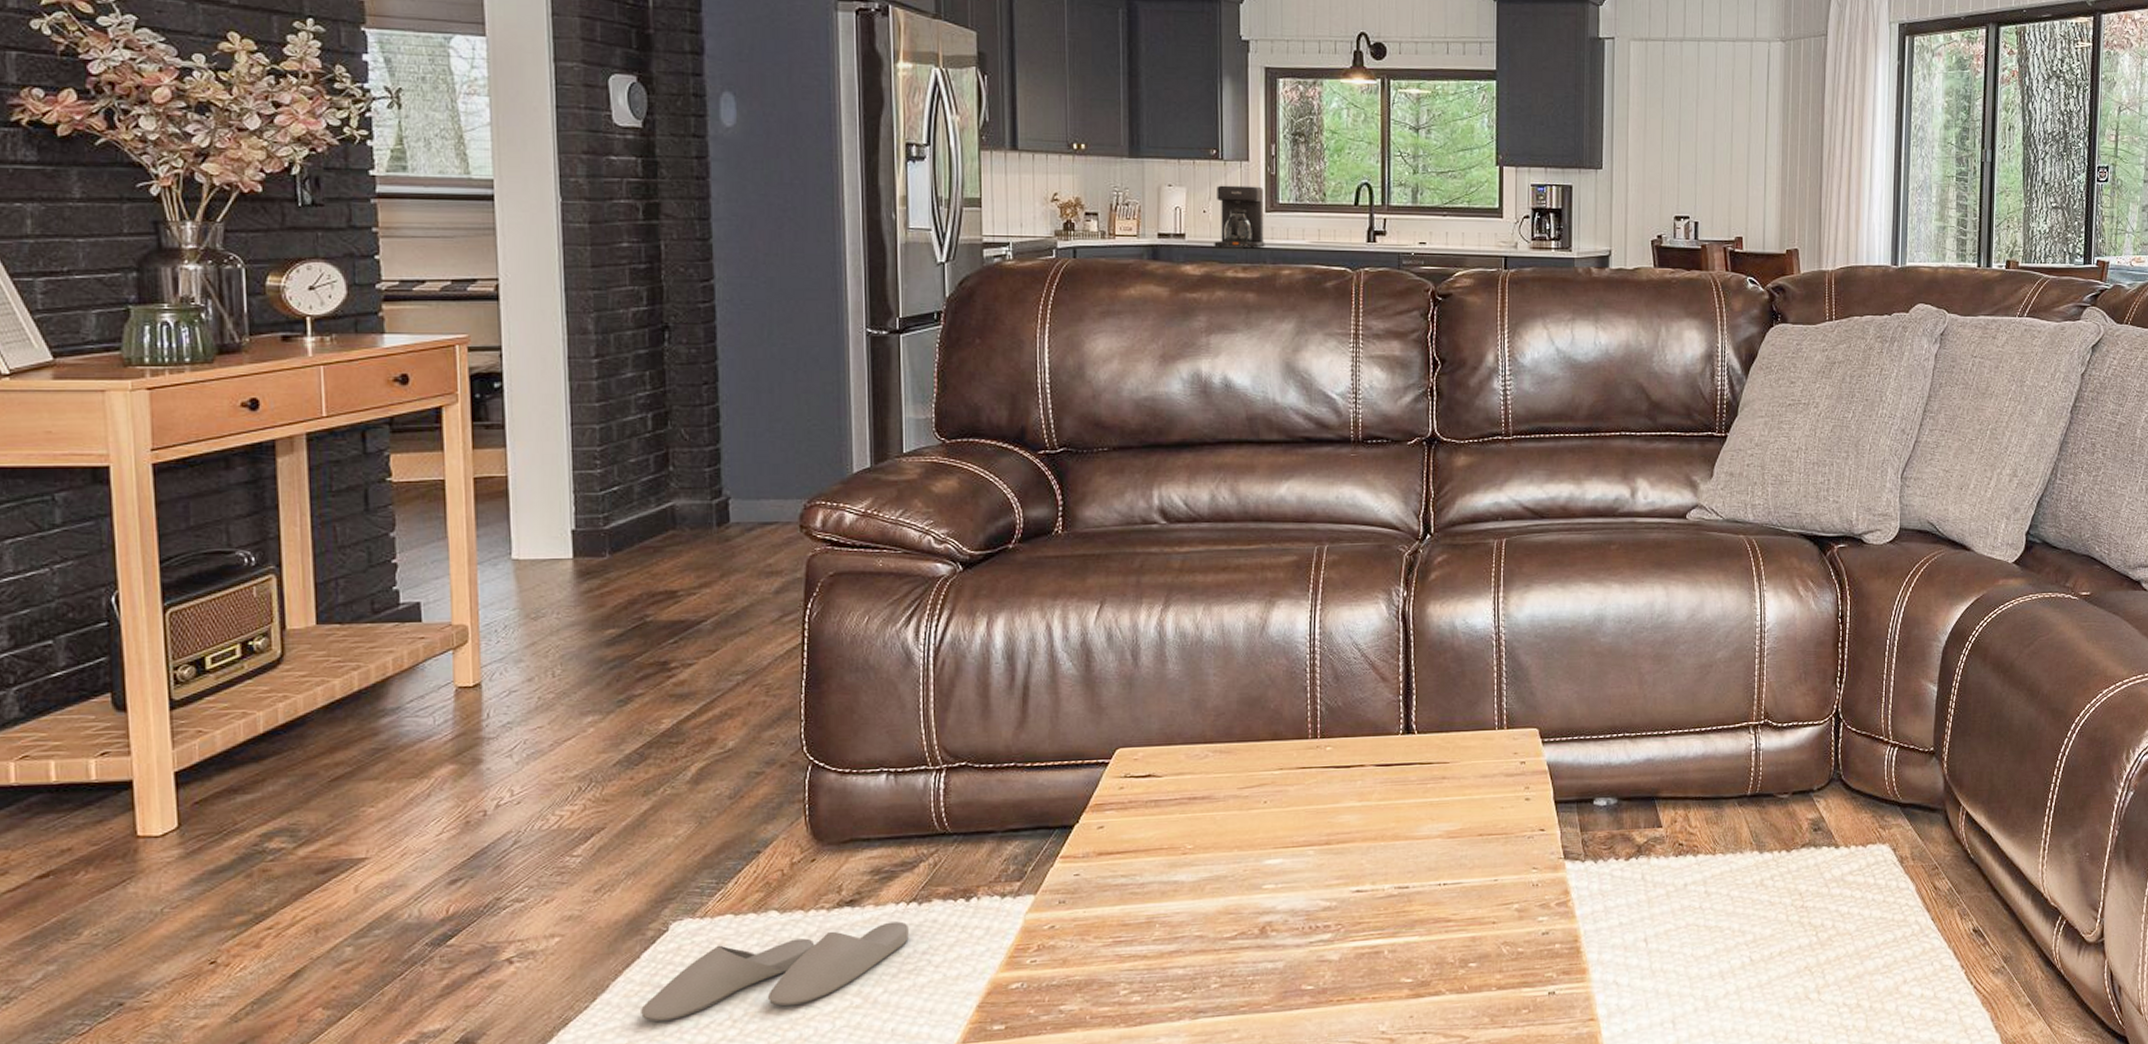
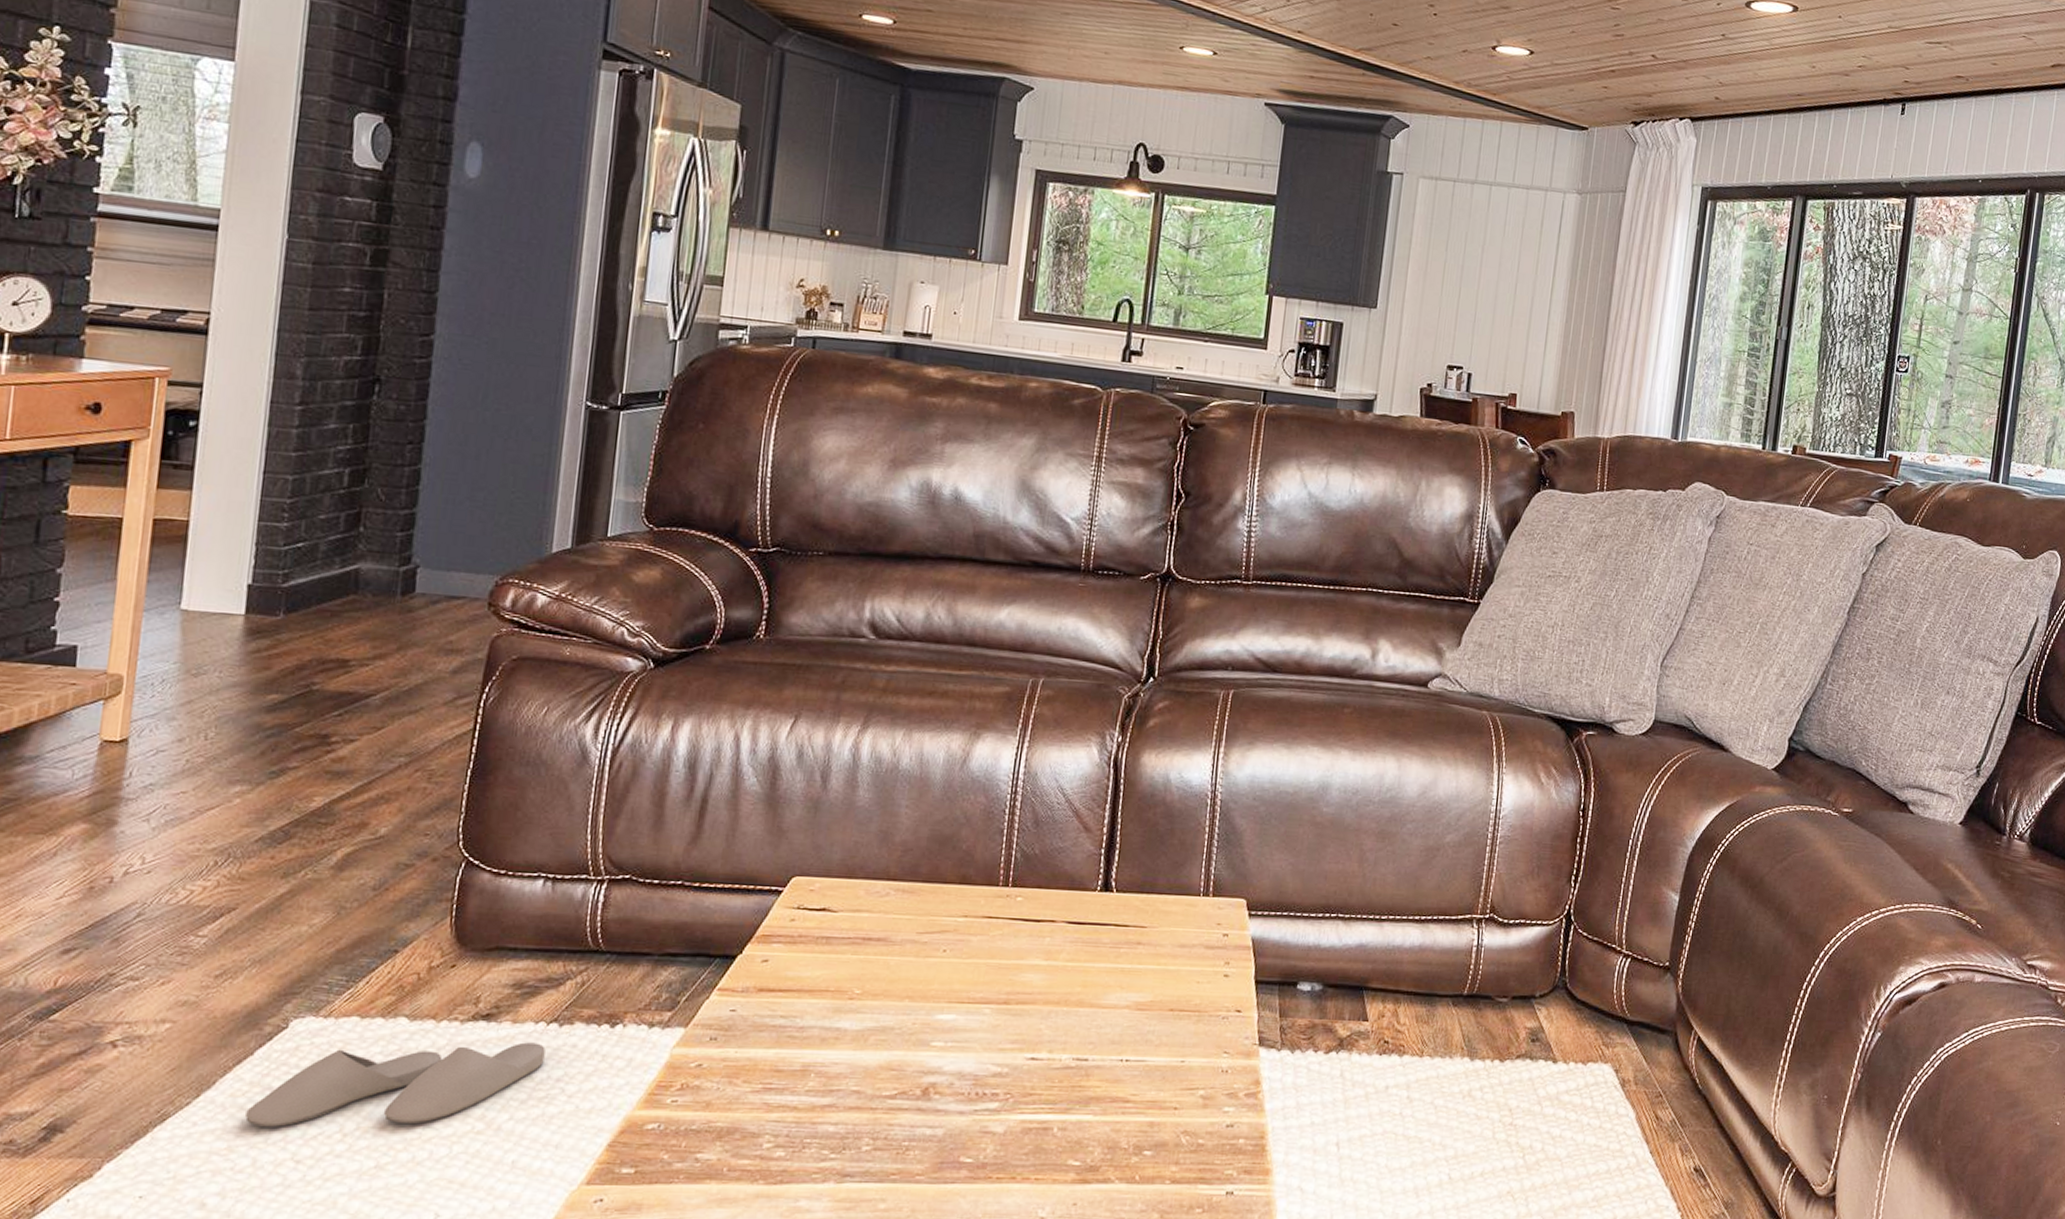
coffee maker: present [1214,185,1265,249] -> none [961,287,1020,358]

